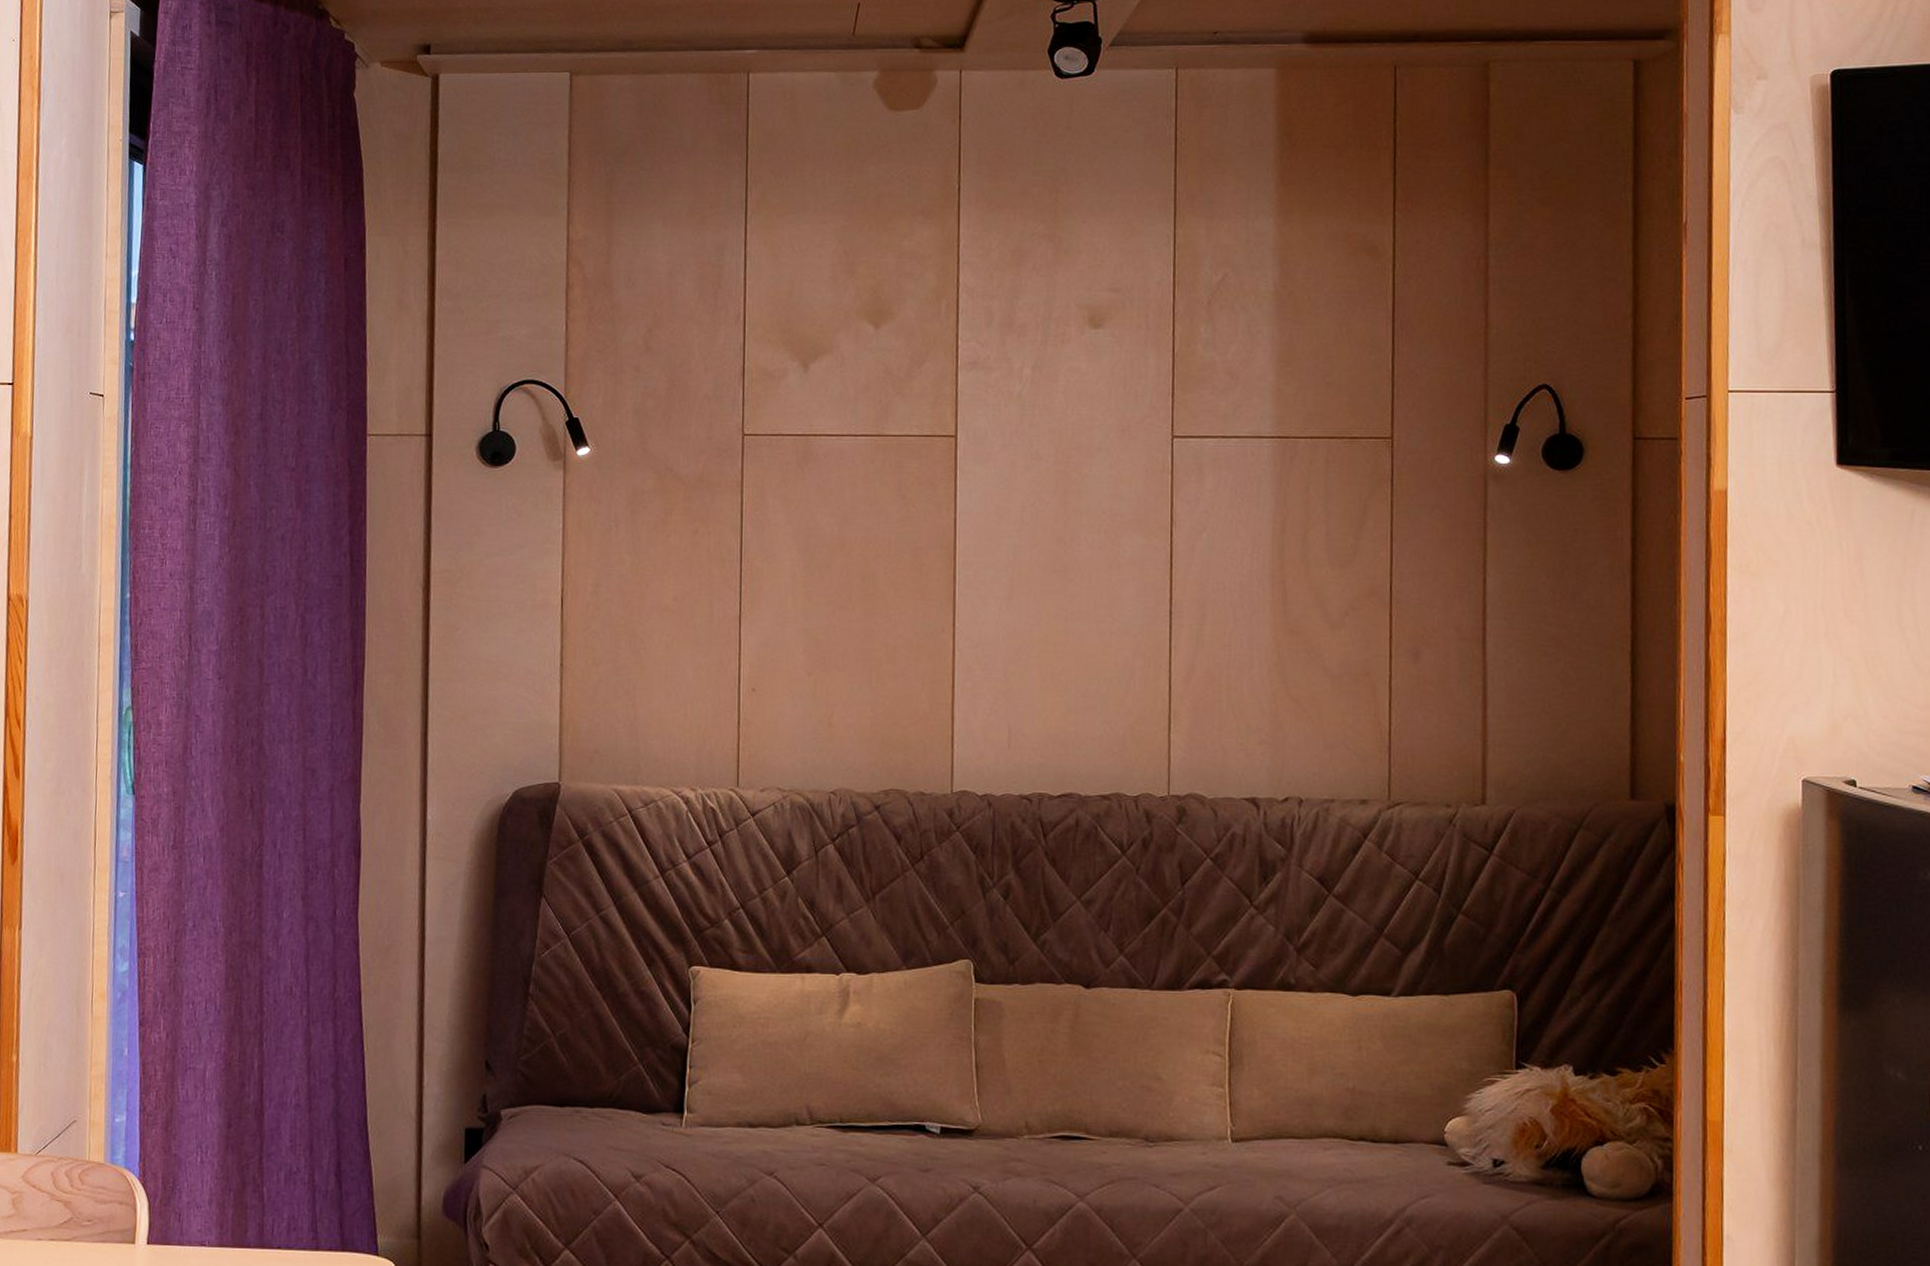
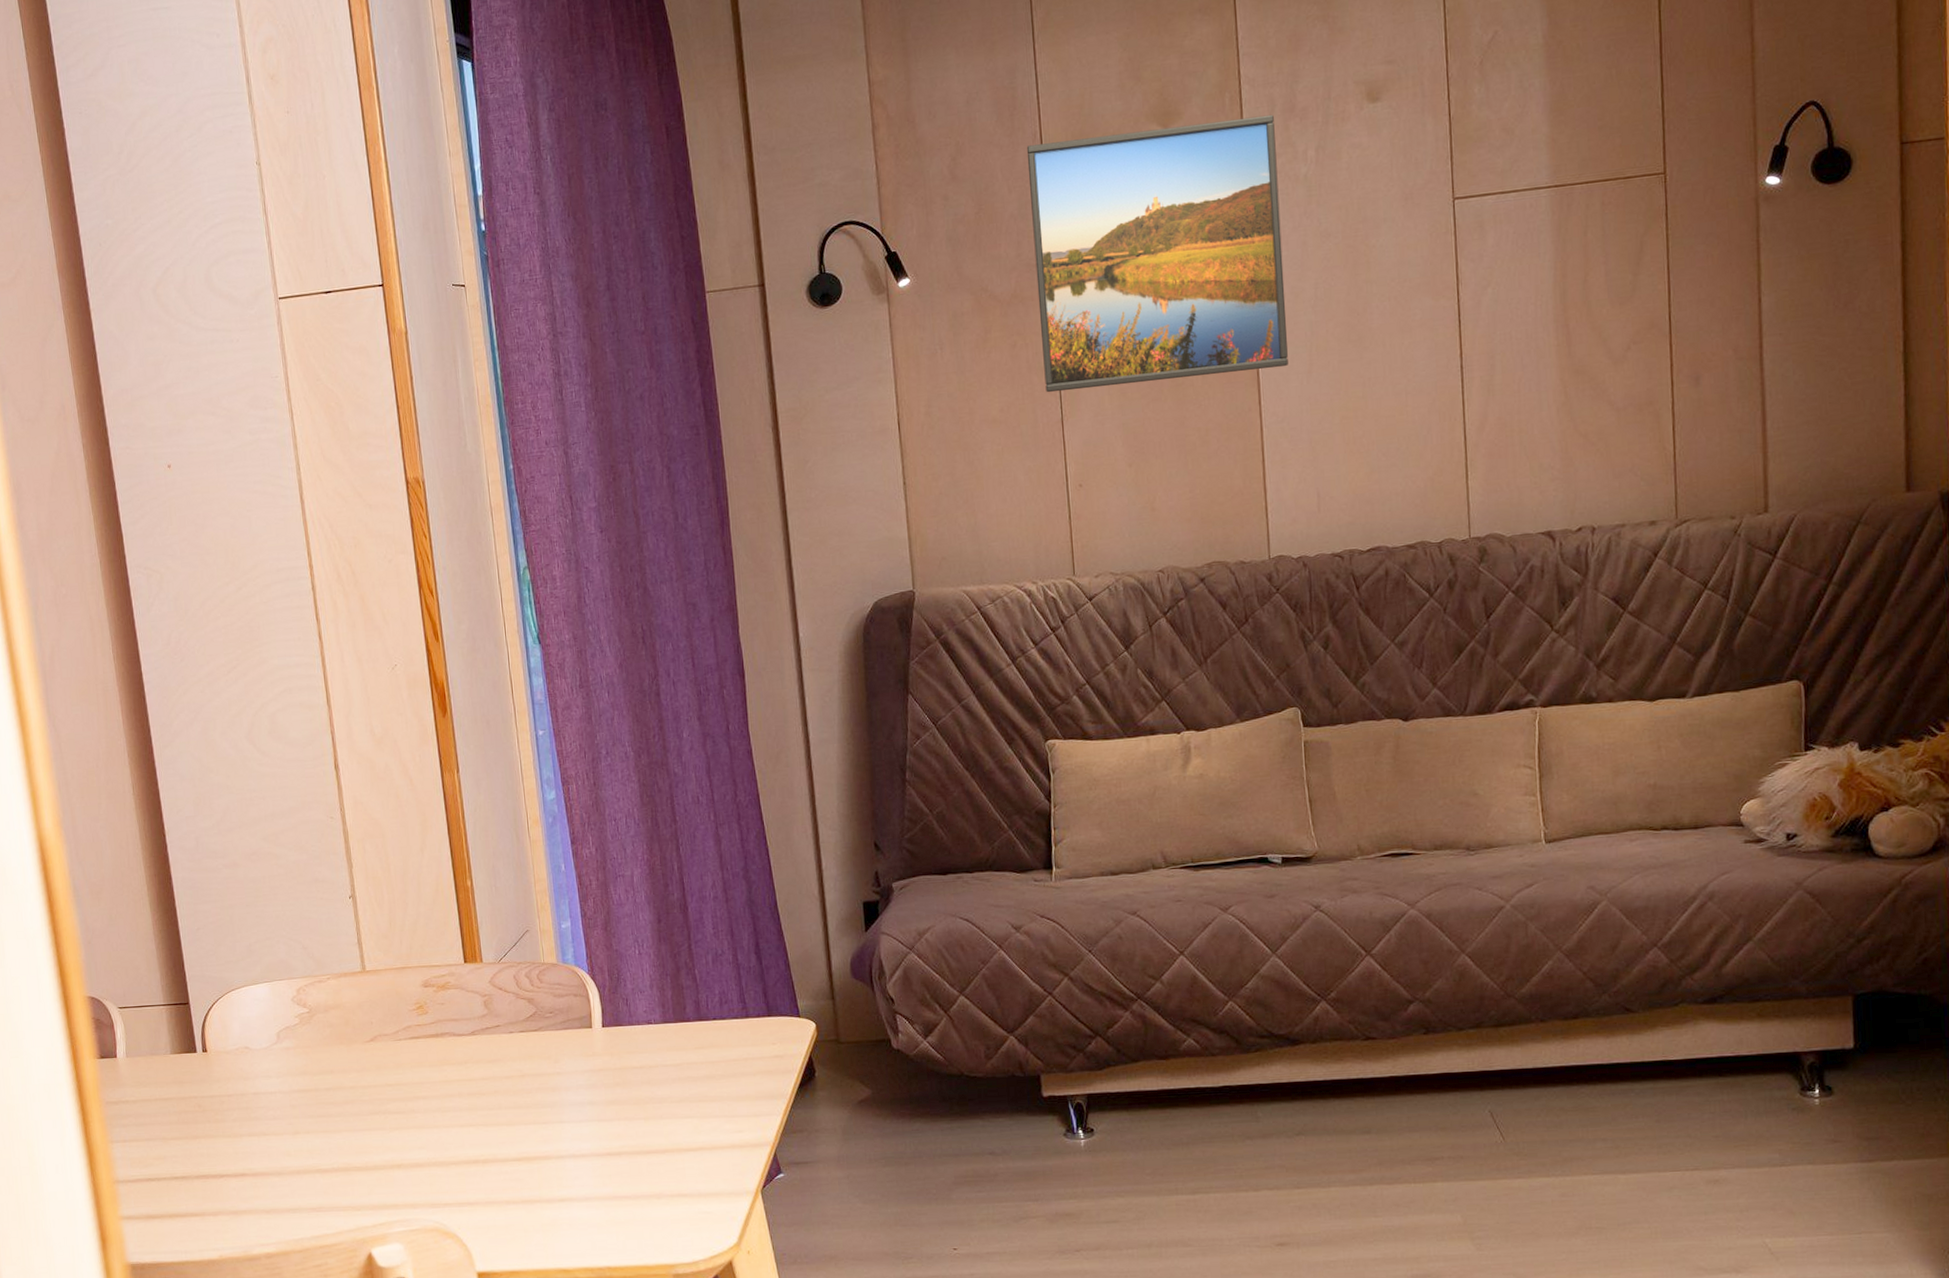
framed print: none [725,326,991,590] -> present [1026,114,1288,393]

